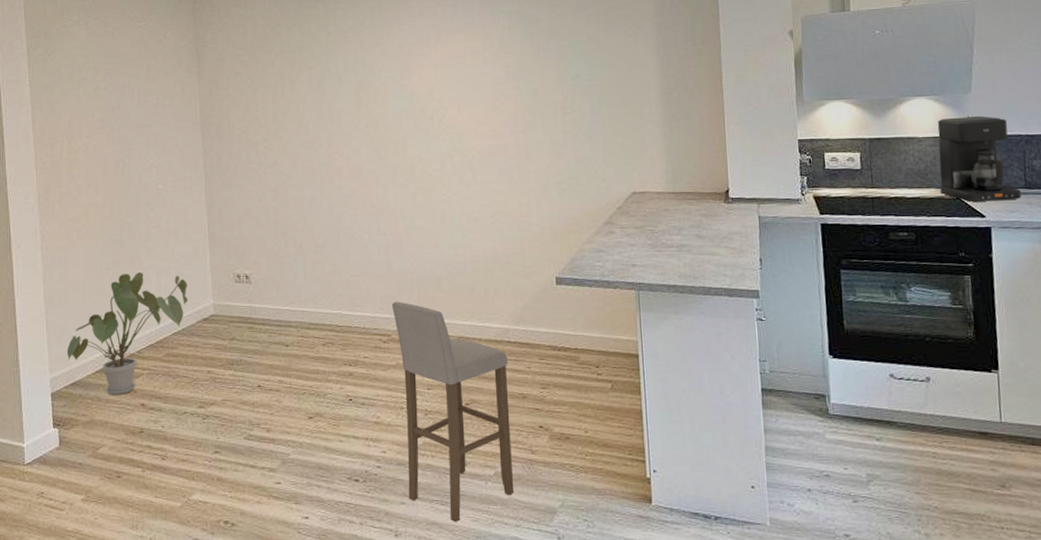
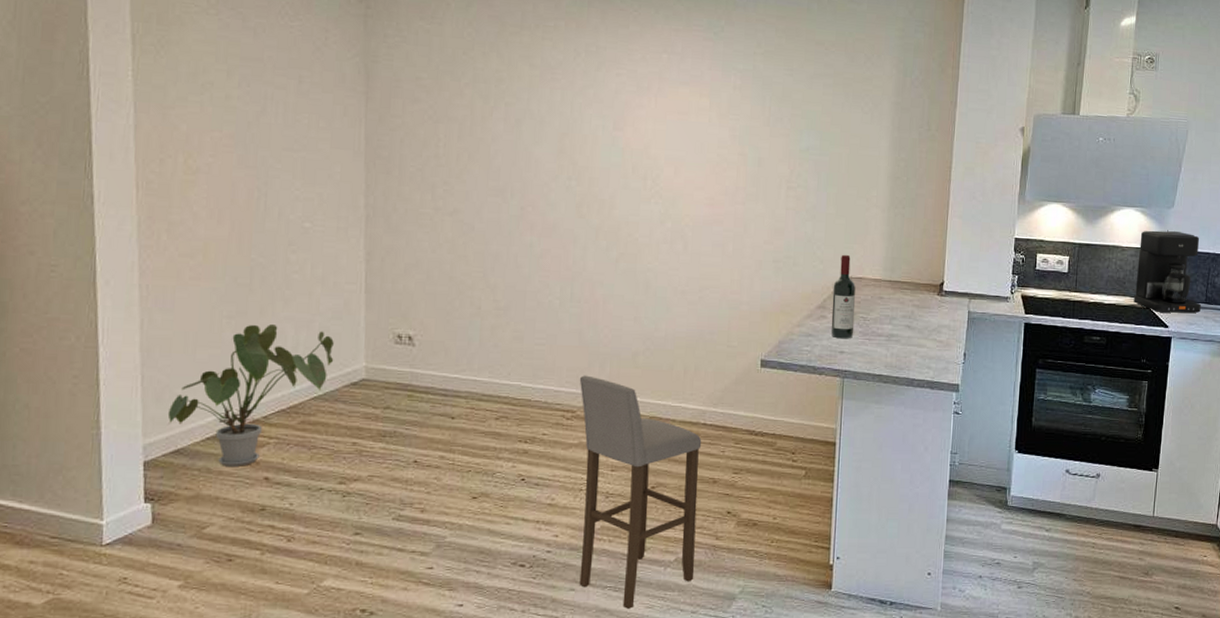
wine bottle: none [617,171,644,253] -> present [830,254,856,339]

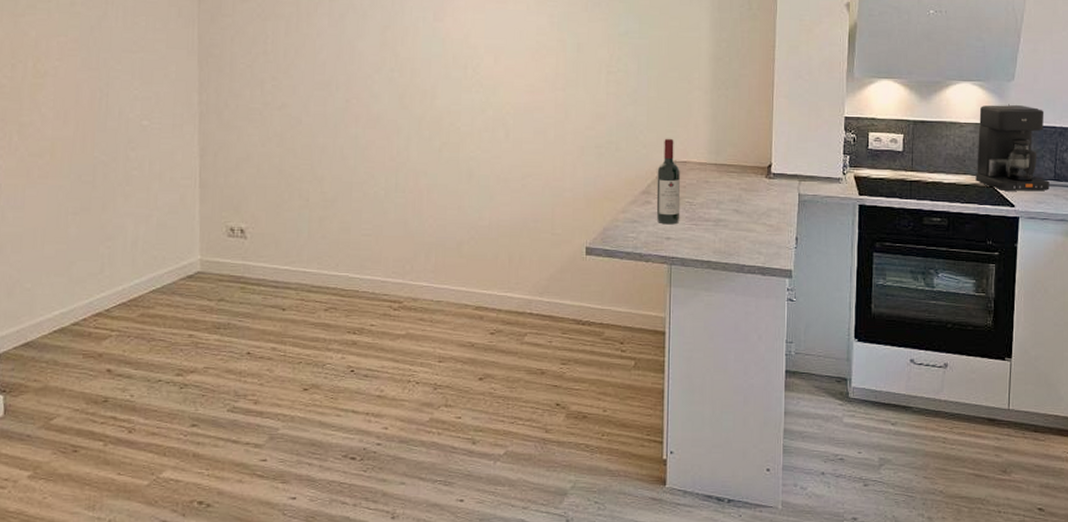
house plant: present [167,324,334,468] -> none [18,220,171,360]
bar stool: present [579,375,702,609] -> none [405,265,529,503]

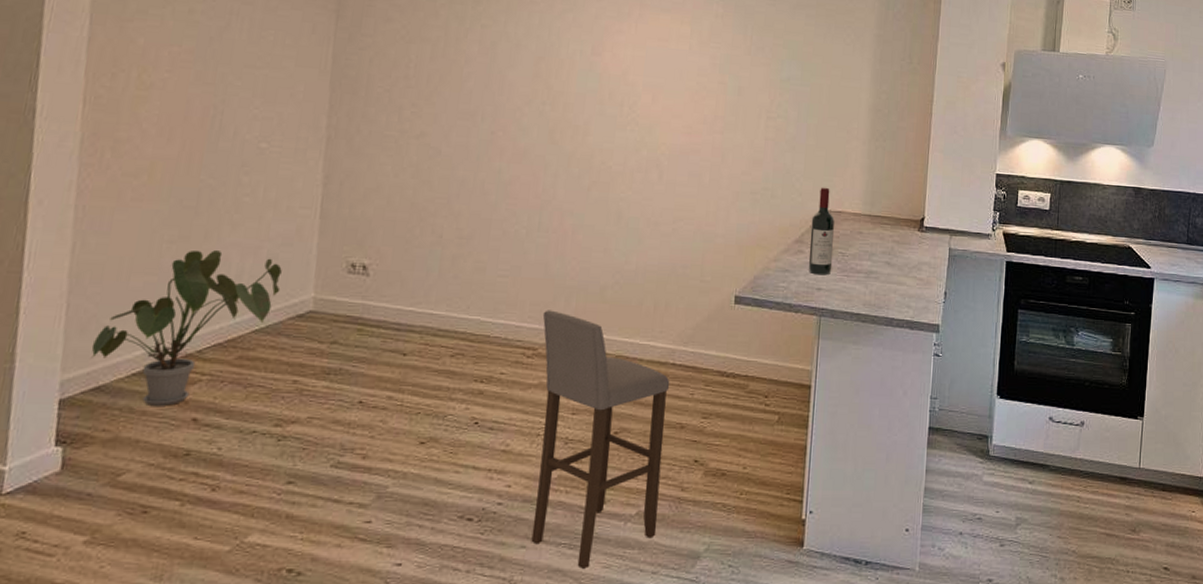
house plant: none [18,220,171,360] -> present [91,250,282,407]
bar stool: none [405,265,529,503] -> present [531,310,670,569]
coffee maker: present [975,105,1050,191] -> none [1116,168,1183,254]

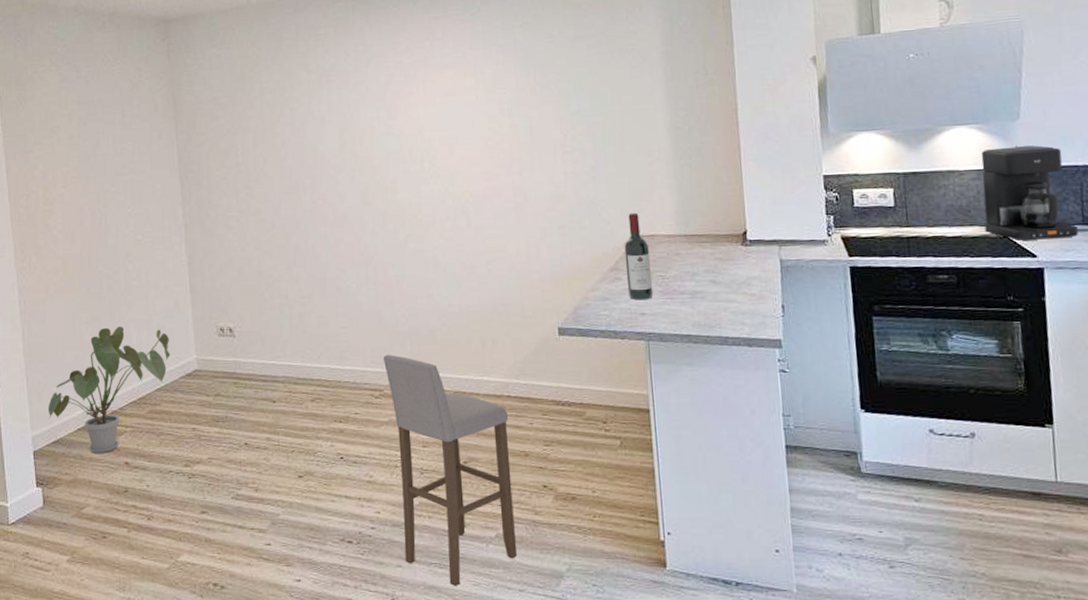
coffee maker: none [1116,168,1183,254] -> present [981,145,1078,240]

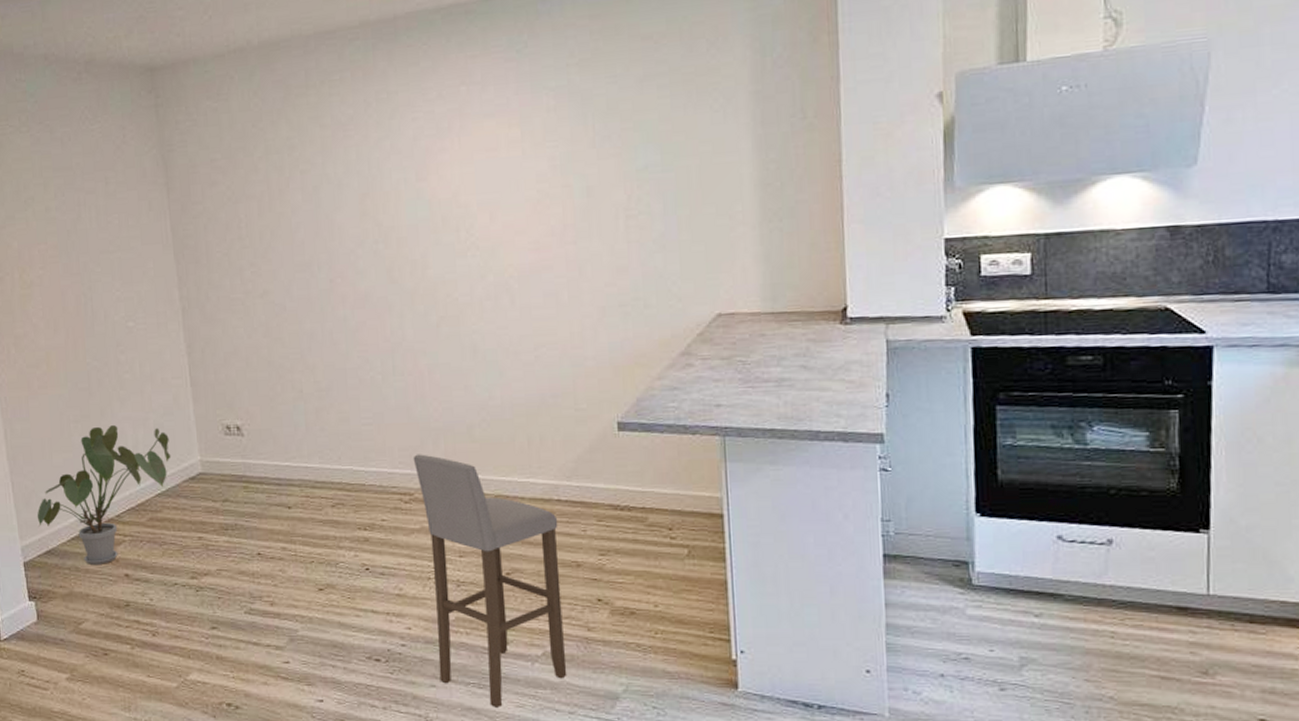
wine bottle: present [624,212,654,300] -> none [697,287,732,390]
coffee maker: present [981,145,1078,240] -> none [1142,197,1260,313]

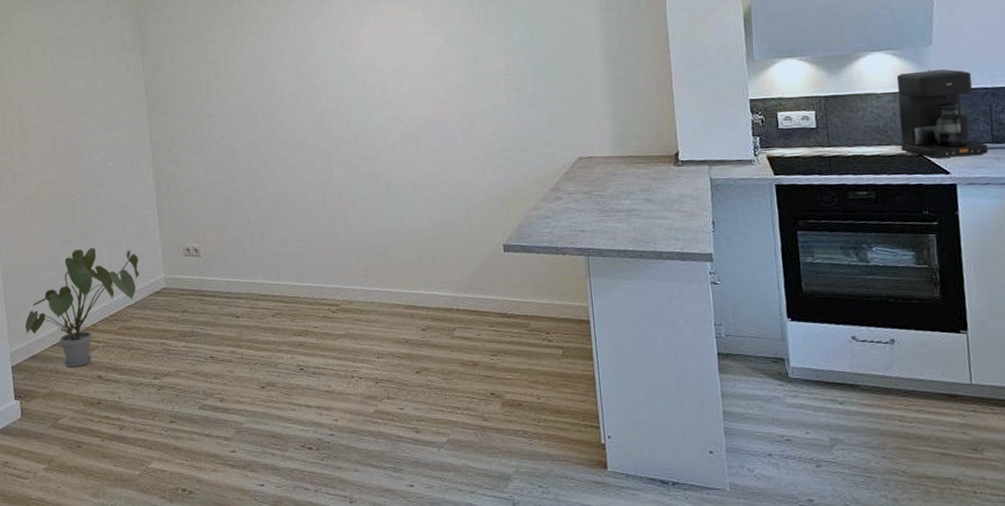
bar stool: present [413,454,567,707] -> none [339,271,468,489]
coffee maker: none [1142,197,1260,313] -> present [896,69,988,158]

